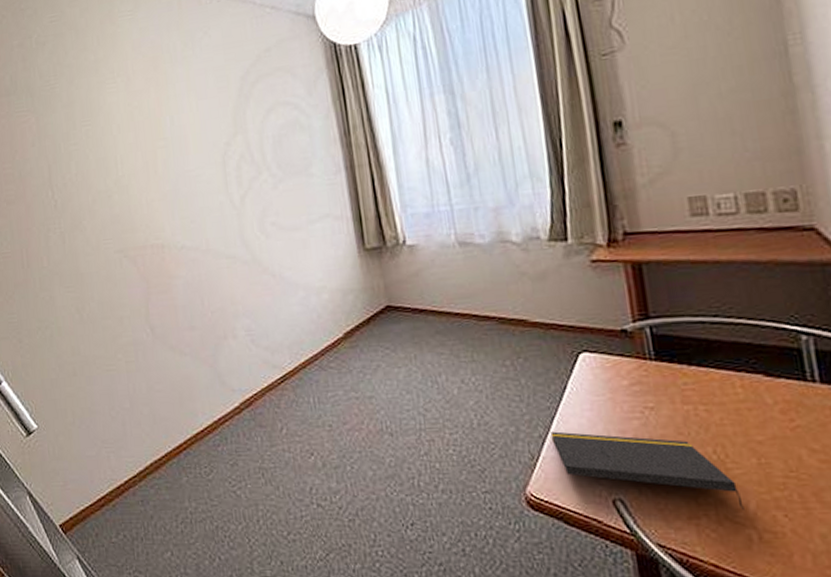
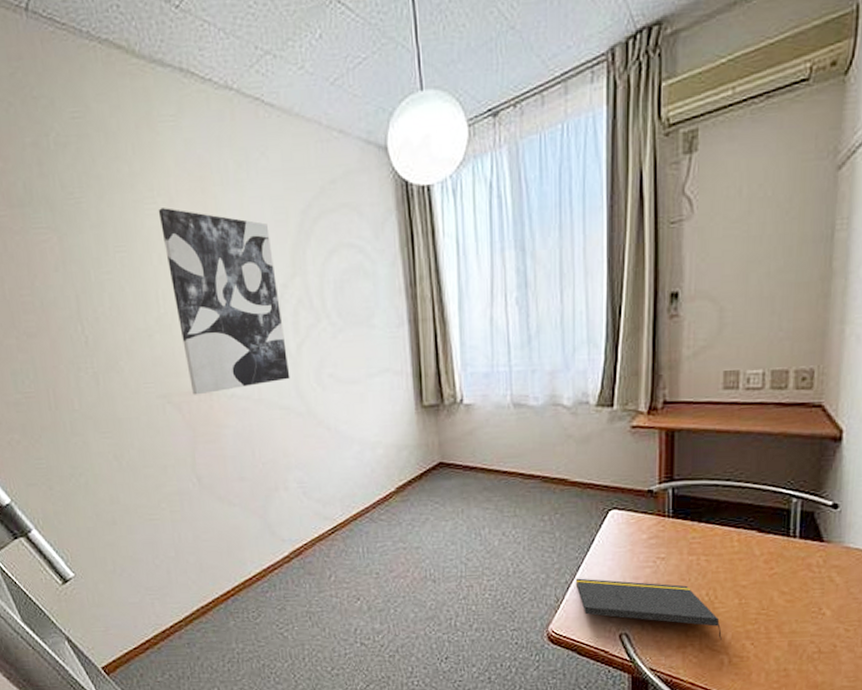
wall art: none [117,85,235,249] -> present [158,208,290,395]

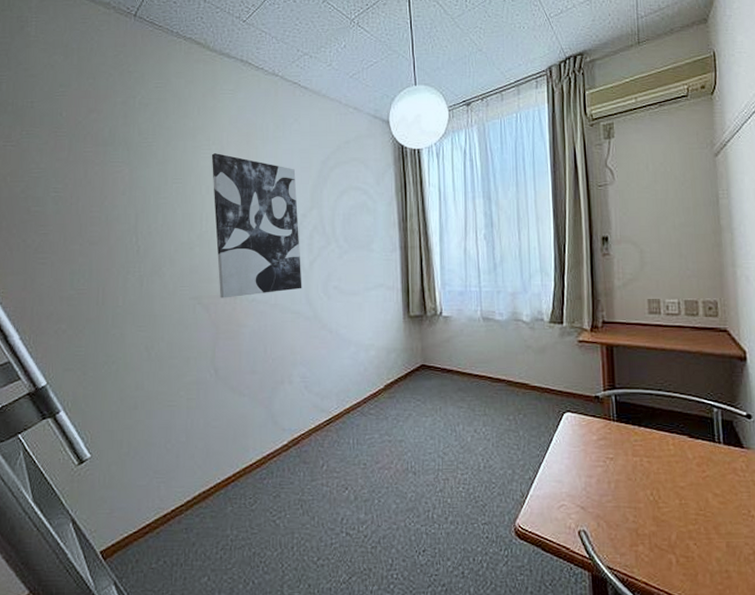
notepad: present [575,578,722,640] -> none [538,475,668,540]

